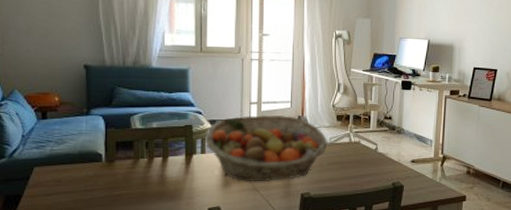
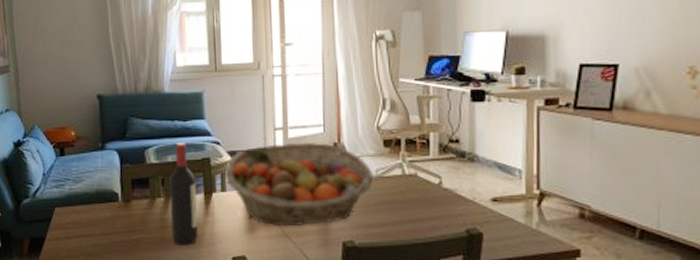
wine bottle: none [154,111,178,199] -> present [170,143,198,246]

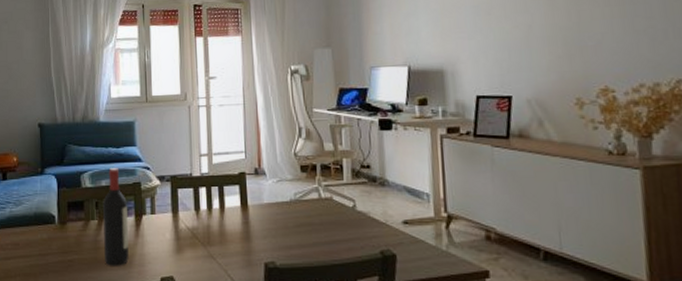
fruit basket: present [224,141,374,227] -> none [153,167,293,248]

